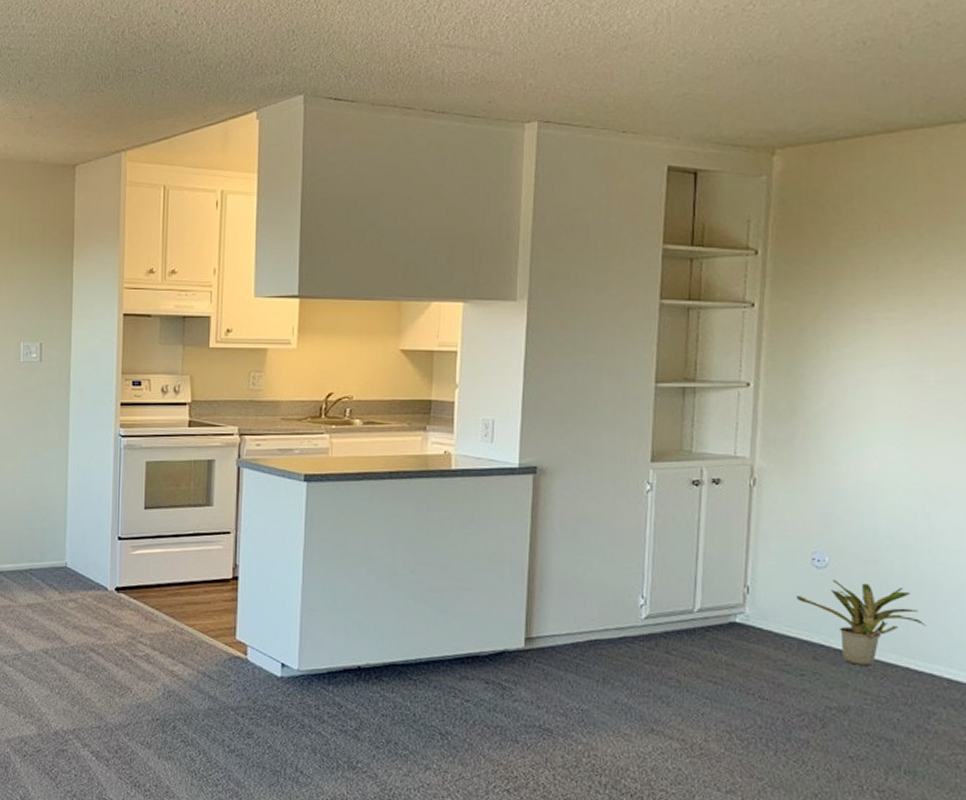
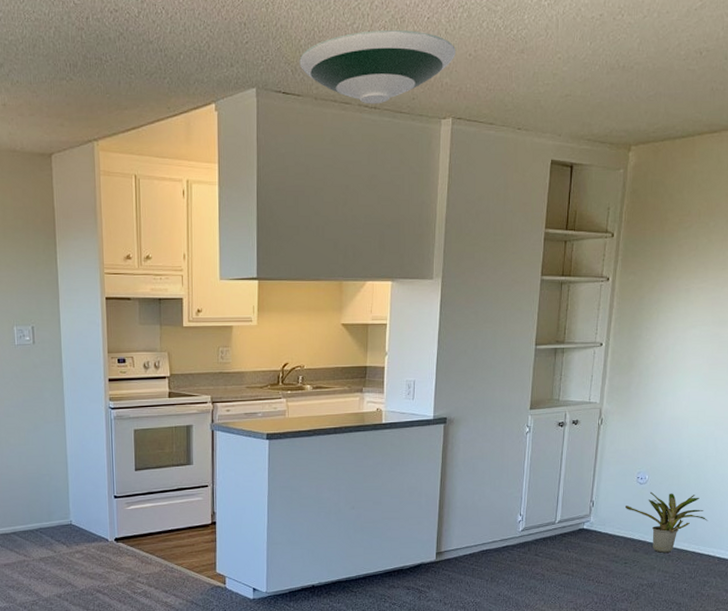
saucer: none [354,31,541,109] -> present [299,30,455,104]

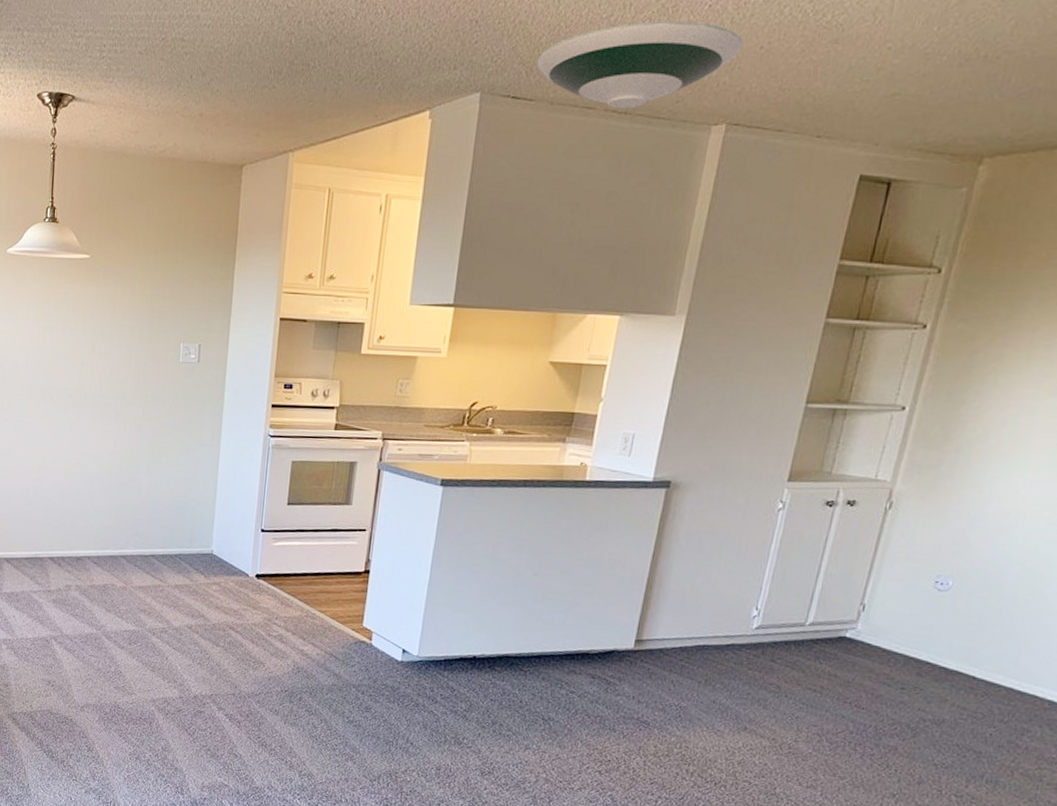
potted plant: present [624,491,708,553] -> none [911,602,1041,684]

